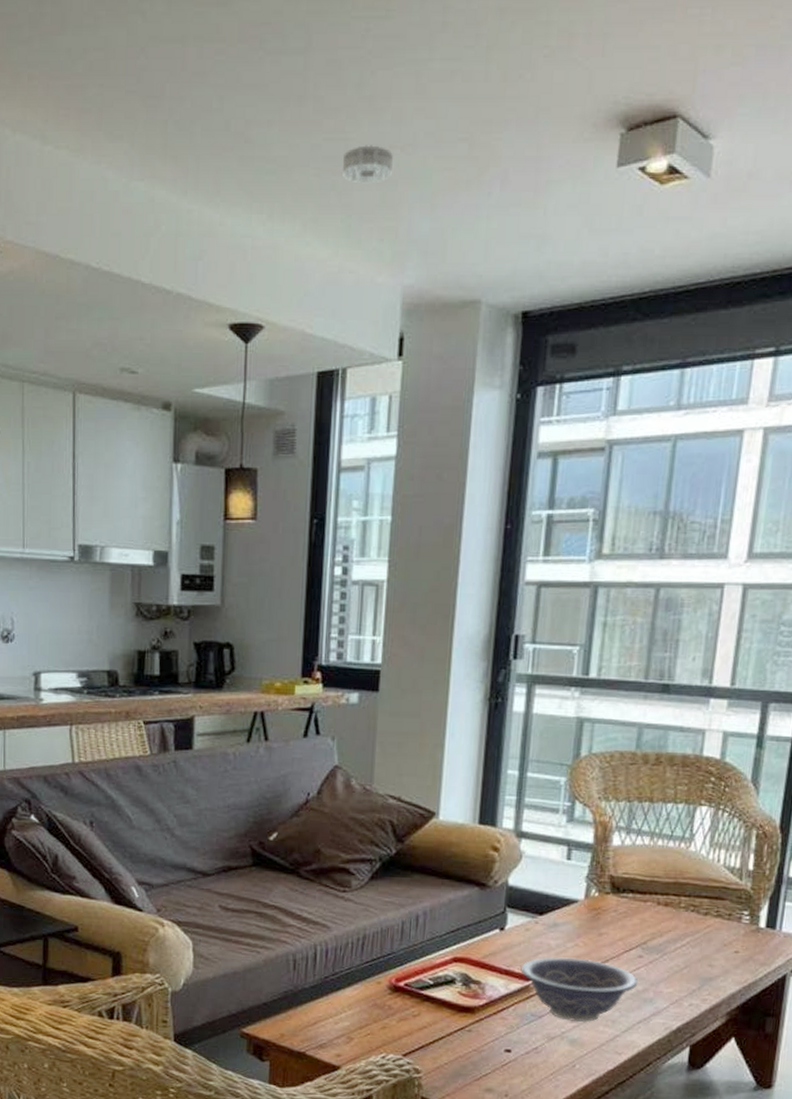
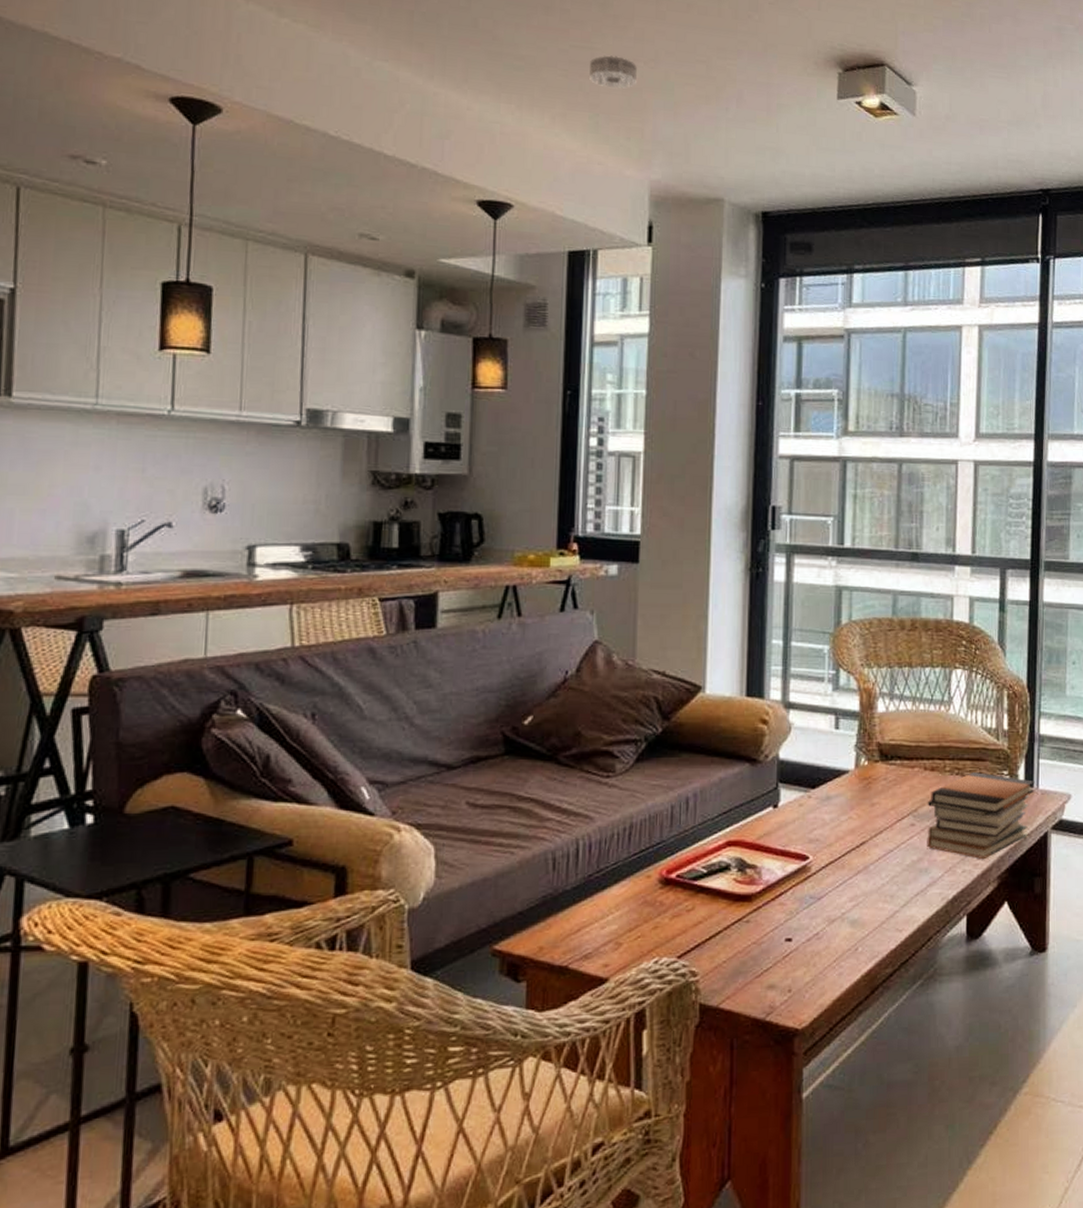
decorative bowl: present [520,957,638,1023] -> none [796,831,913,901]
book stack: none [653,910,778,996] -> present [927,772,1035,860]

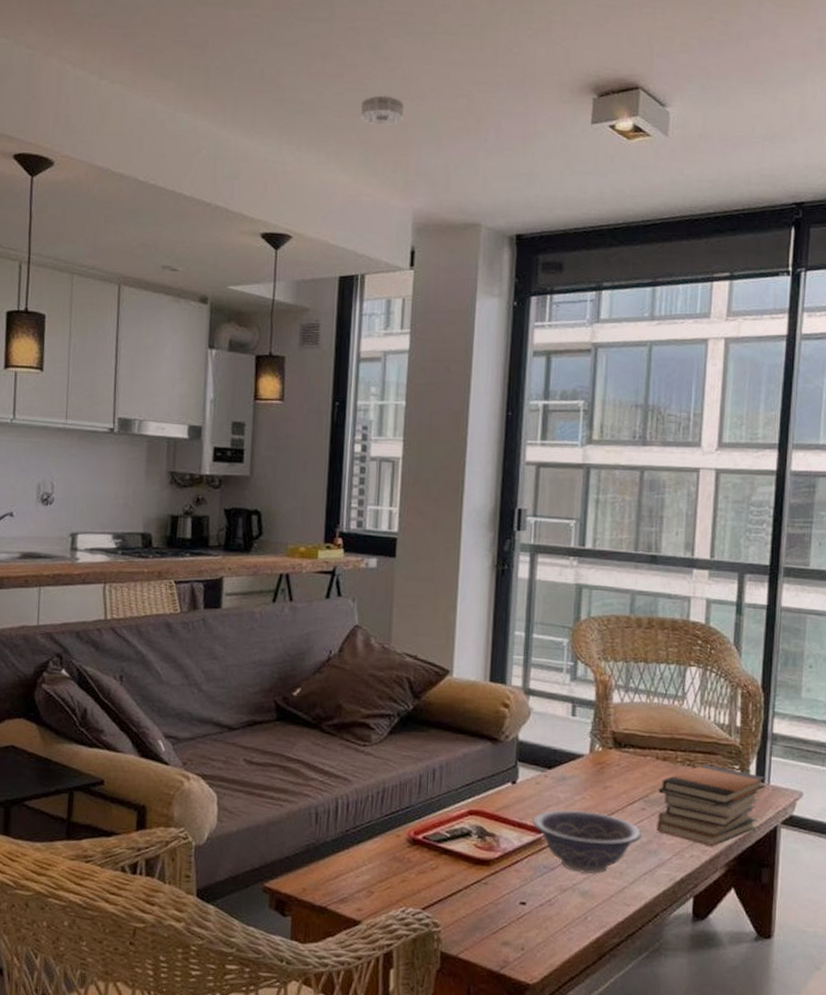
decorative bowl: none [796,831,913,901] -> present [532,809,643,875]

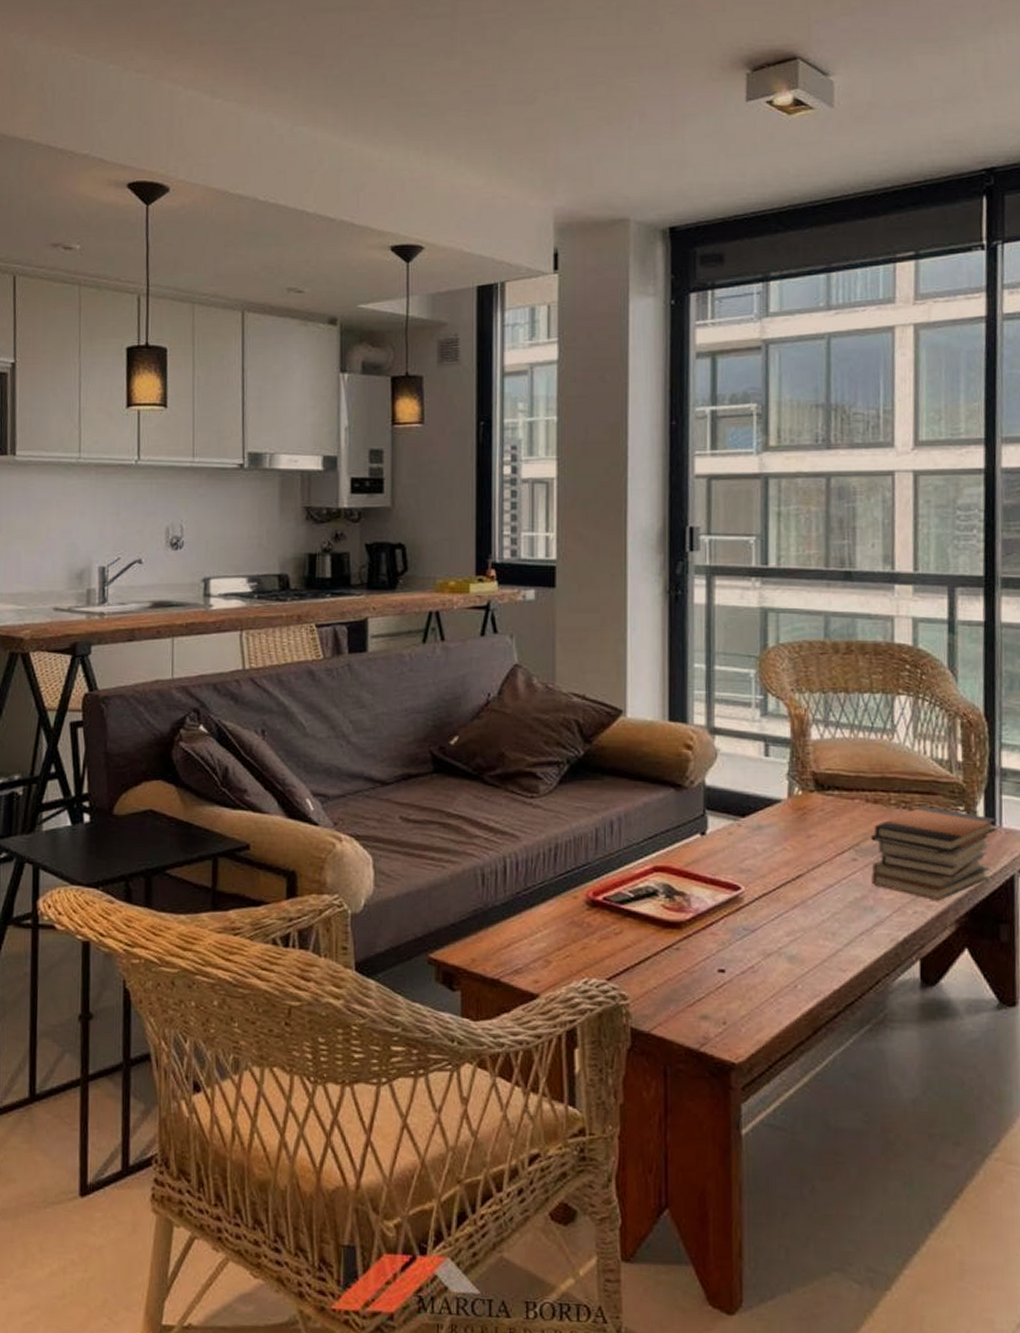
smoke detector: present [361,95,404,126] -> none [492,90,537,122]
decorative bowl: present [532,809,643,875] -> none [727,863,856,936]

